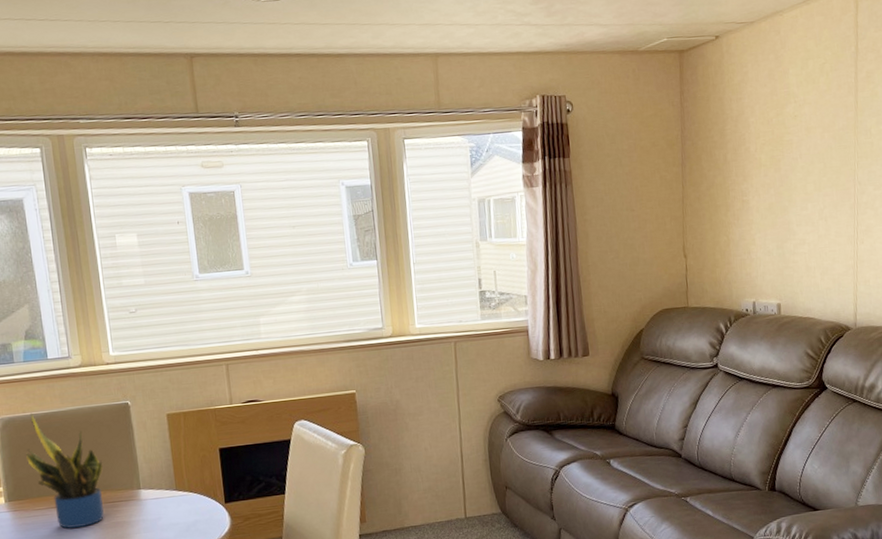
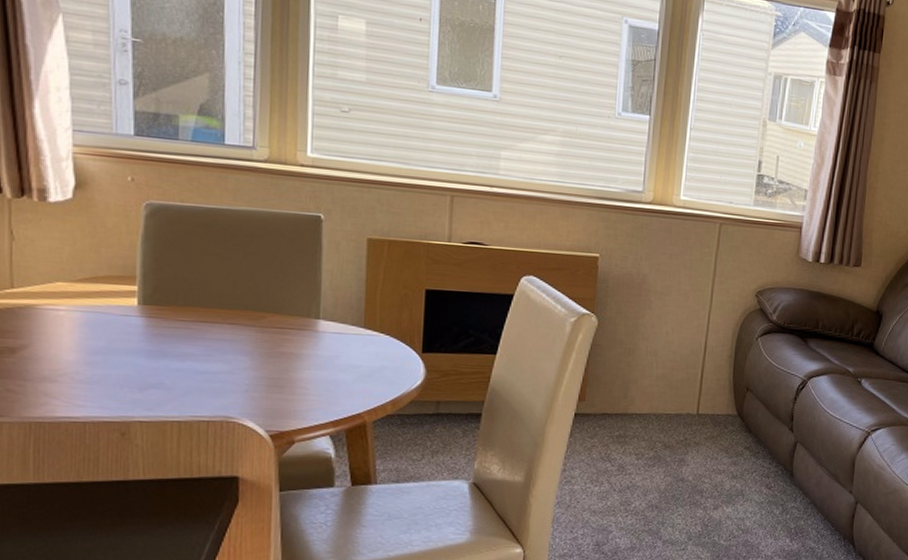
potted plant: present [26,413,104,529] -> none [176,204,276,351]

